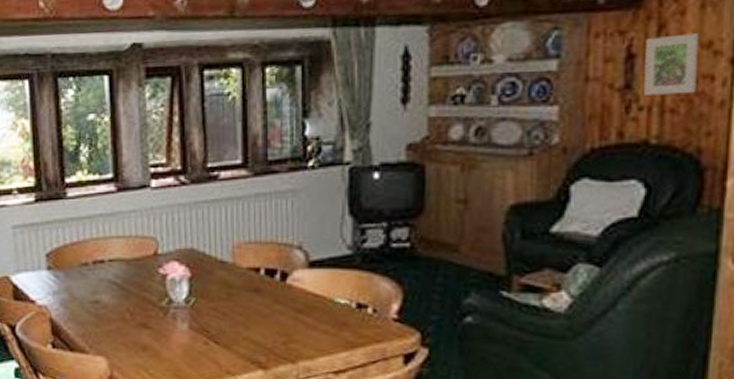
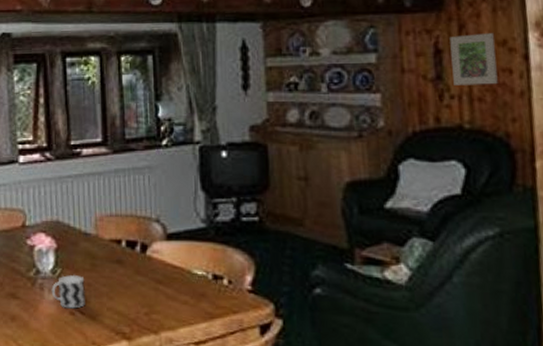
cup: none [184,303,221,338] -> present [51,274,86,309]

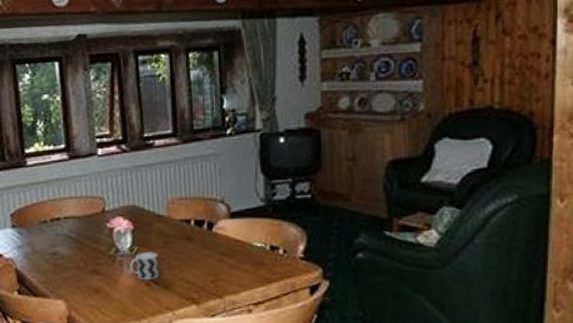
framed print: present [450,33,498,85] -> none [487,20,528,70]

